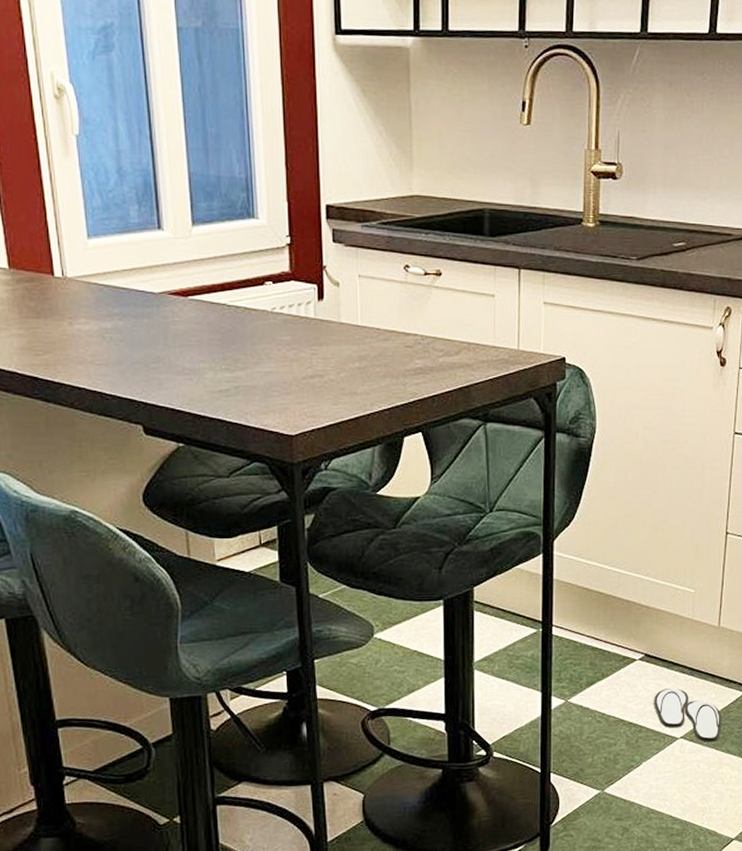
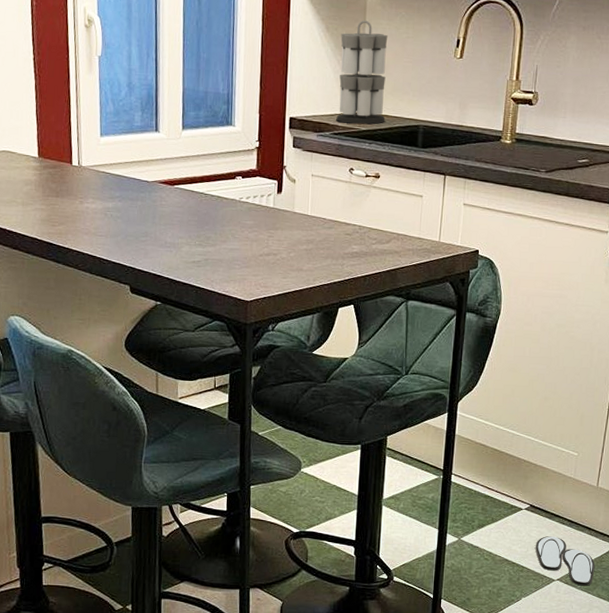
spice rack: none [381,80,443,210] -> present [336,20,388,125]

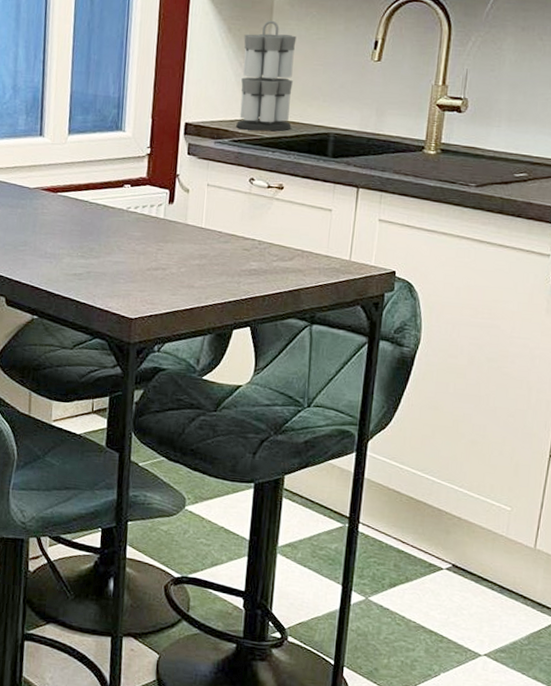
slippers: present [535,536,595,586] -> none [458,602,531,666]

